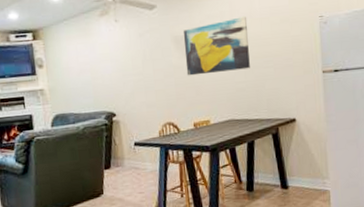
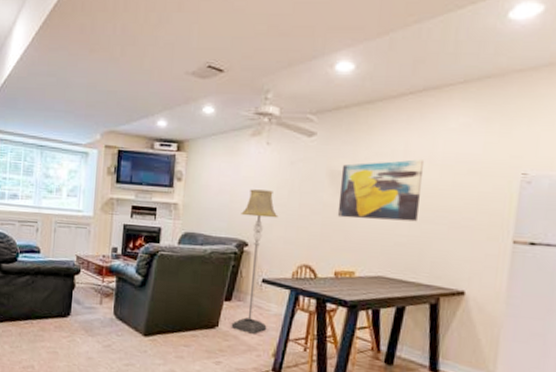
floor lamp: none [104,62,146,194] -> present [231,189,278,334]

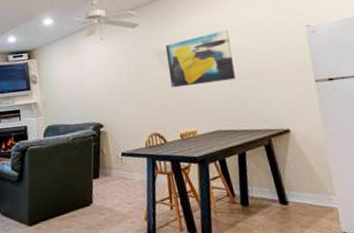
floor lamp: present [231,189,278,334] -> none [91,77,135,204]

